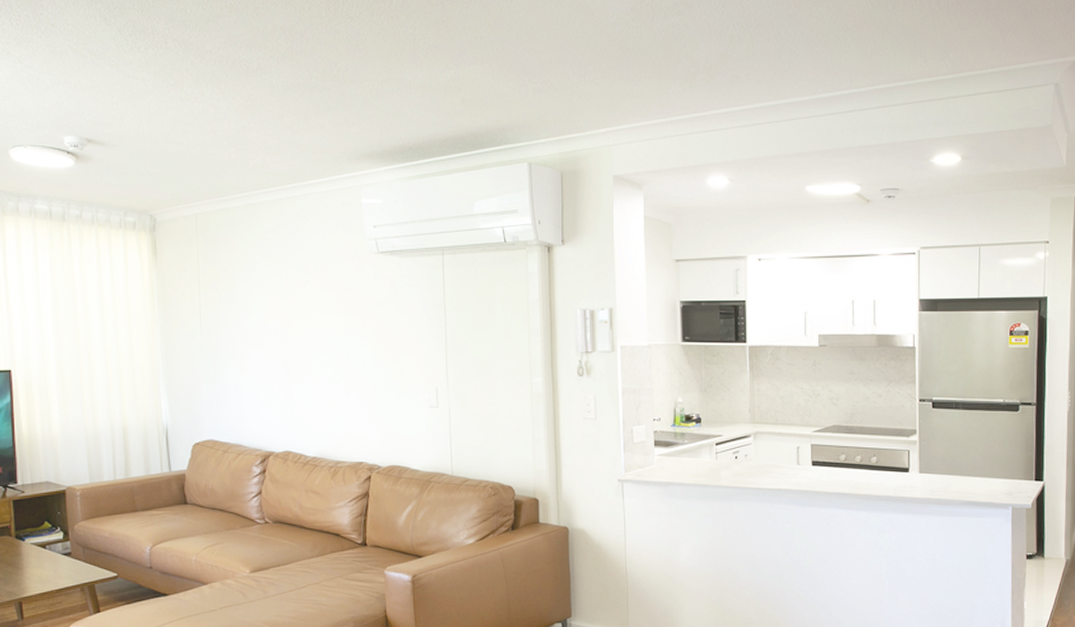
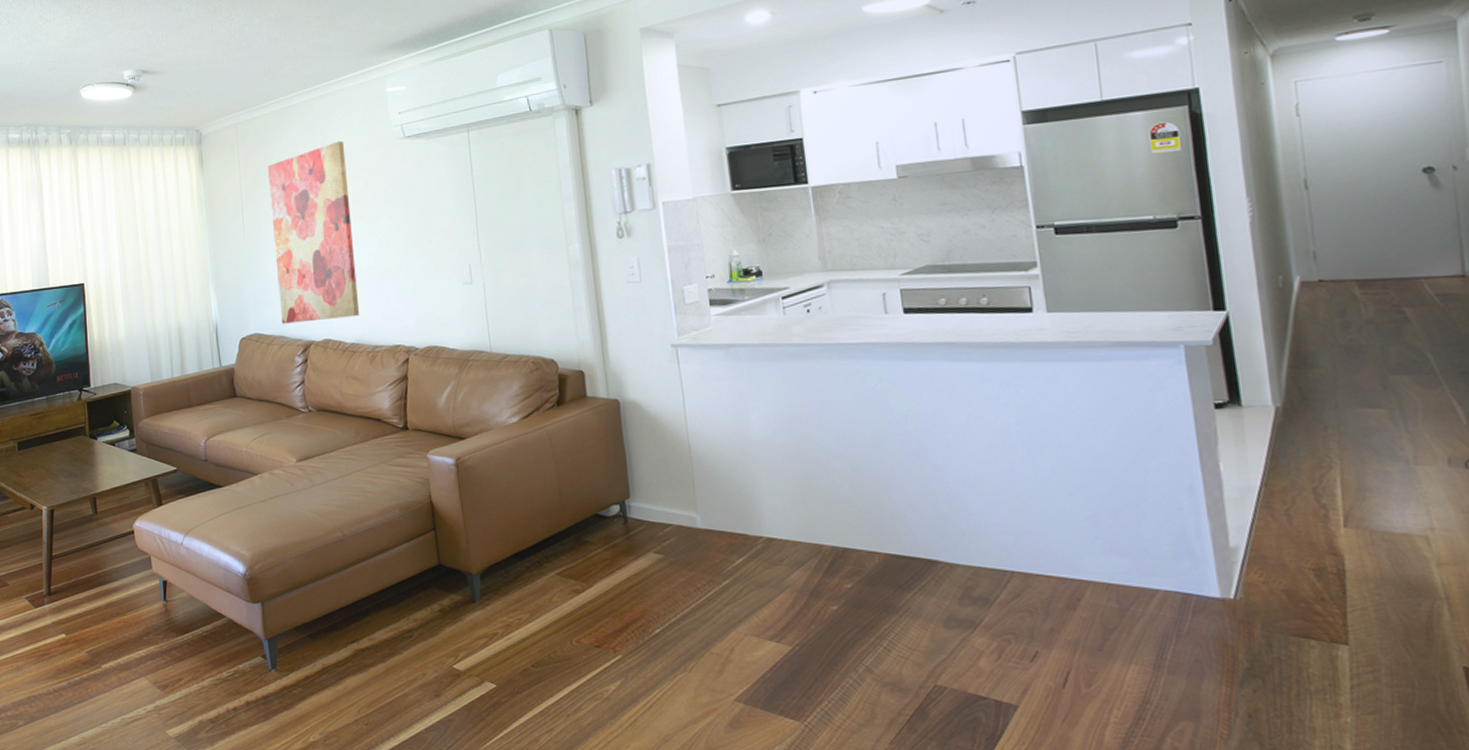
wall art: none [229,247,323,432] -> present [267,141,360,324]

